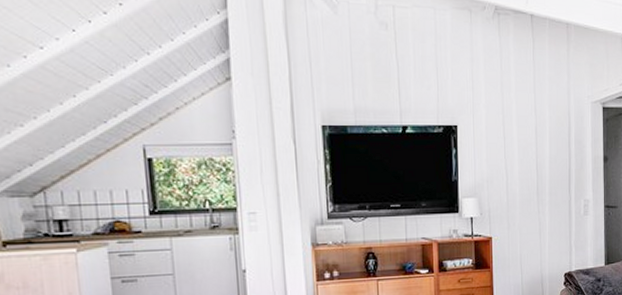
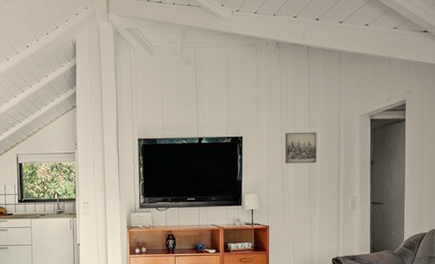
wall art: none [507,121,545,160] -> present [284,132,317,164]

